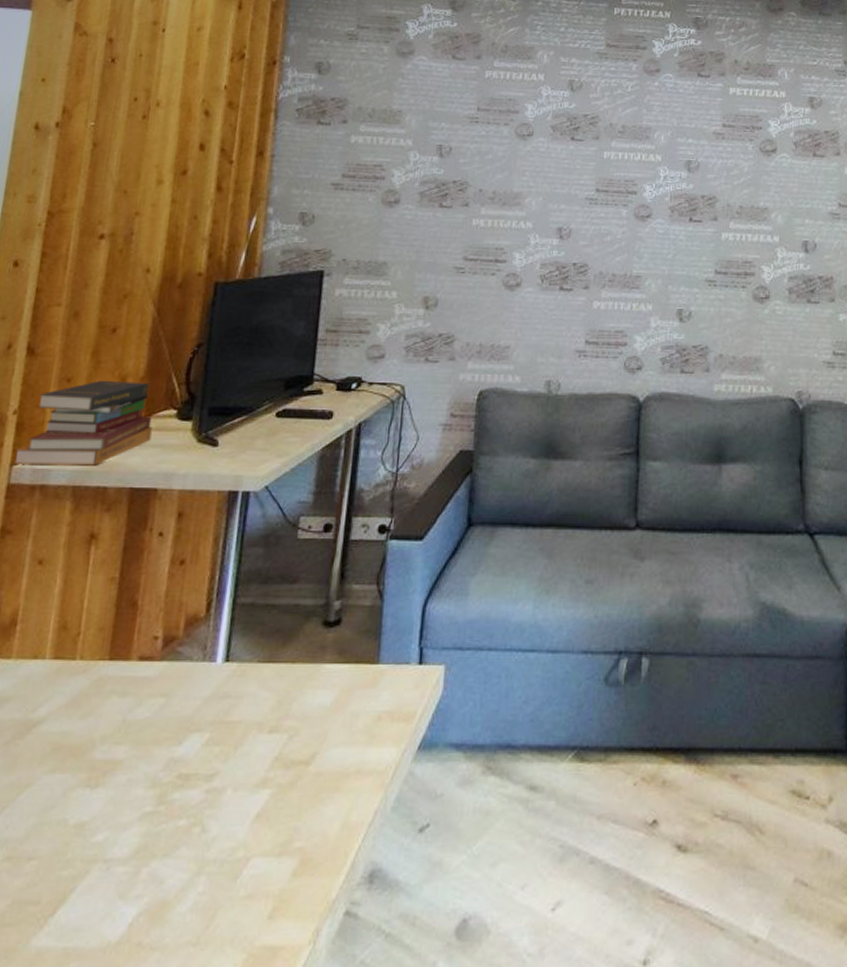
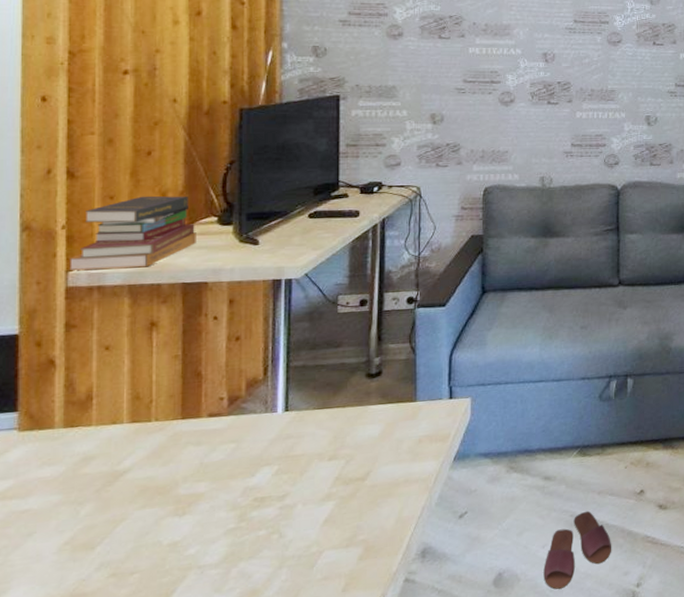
slippers: none [520,842,611,953] -> present [543,511,611,589]

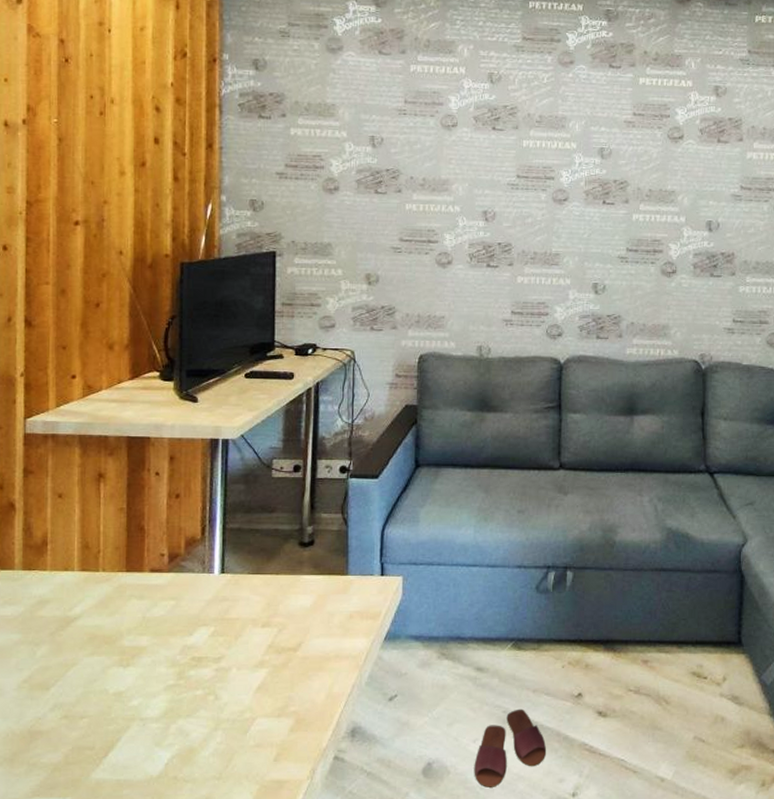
books: present [69,195,196,272] -> none [27,347,140,419]

